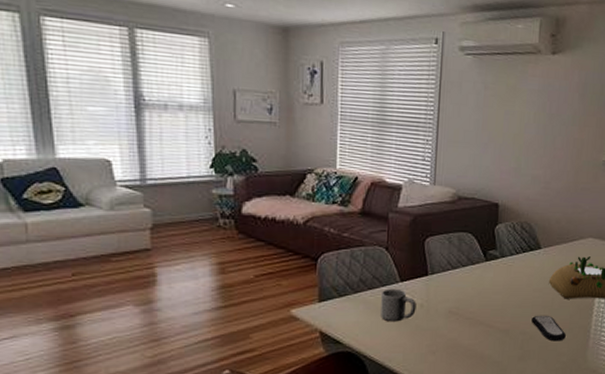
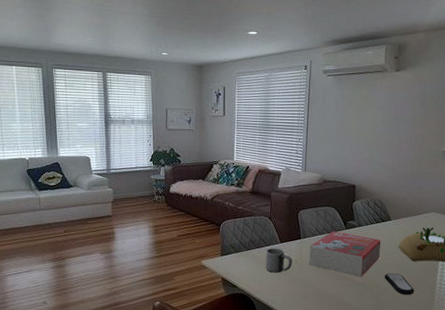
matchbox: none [438,264,529,322] -> present [309,231,381,277]

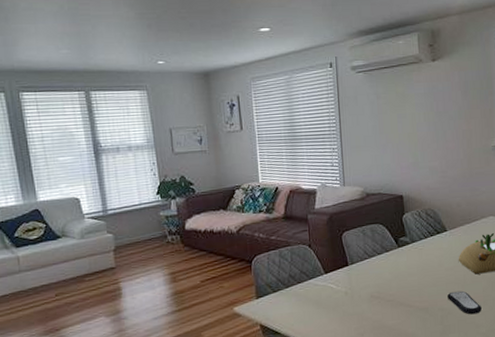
mug: present [266,248,292,273] -> none [310,280,342,311]
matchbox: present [309,231,381,277] -> none [359,251,439,301]

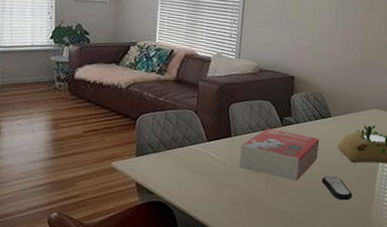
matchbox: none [359,251,439,301] -> present [239,128,320,181]

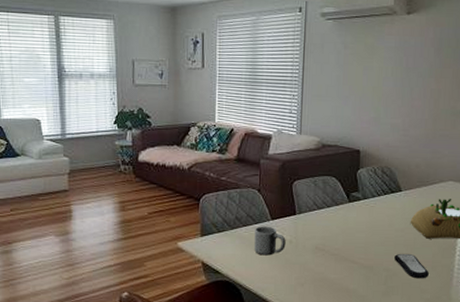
mug: none [189,147,220,177] -> present [254,226,286,256]
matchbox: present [239,128,320,181] -> none [305,205,391,259]

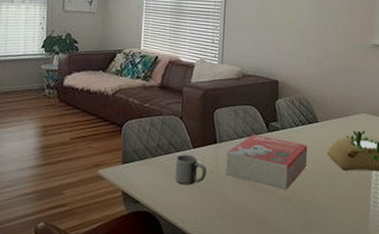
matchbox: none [305,205,391,259] -> present [226,134,308,190]
remote control: present [394,253,429,279] -> none [313,185,346,212]

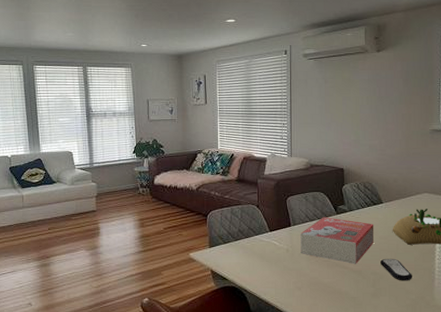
mug: present [175,154,207,185] -> none [256,237,283,263]
remote control: none [313,185,346,212] -> present [380,258,412,281]

